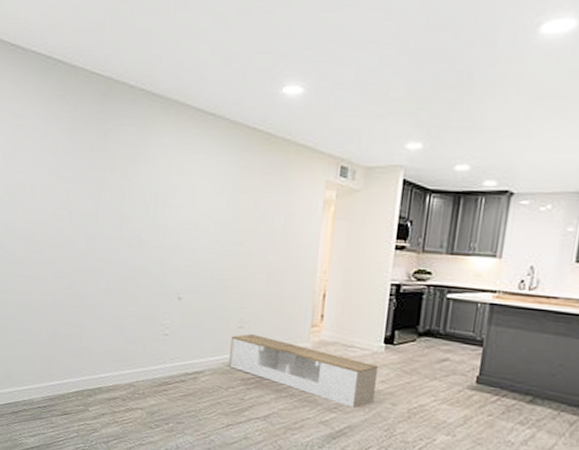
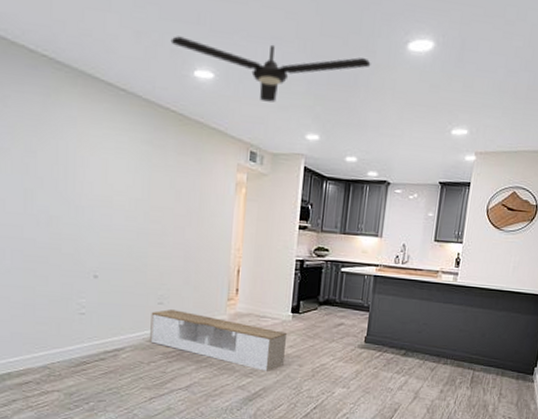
ceiling fan: none [260,49,490,112] -> present [170,36,371,102]

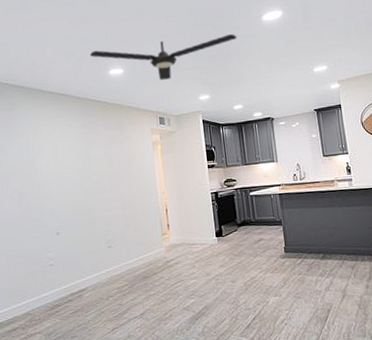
bench: present [150,309,288,371] -> none [103,250,219,291]

